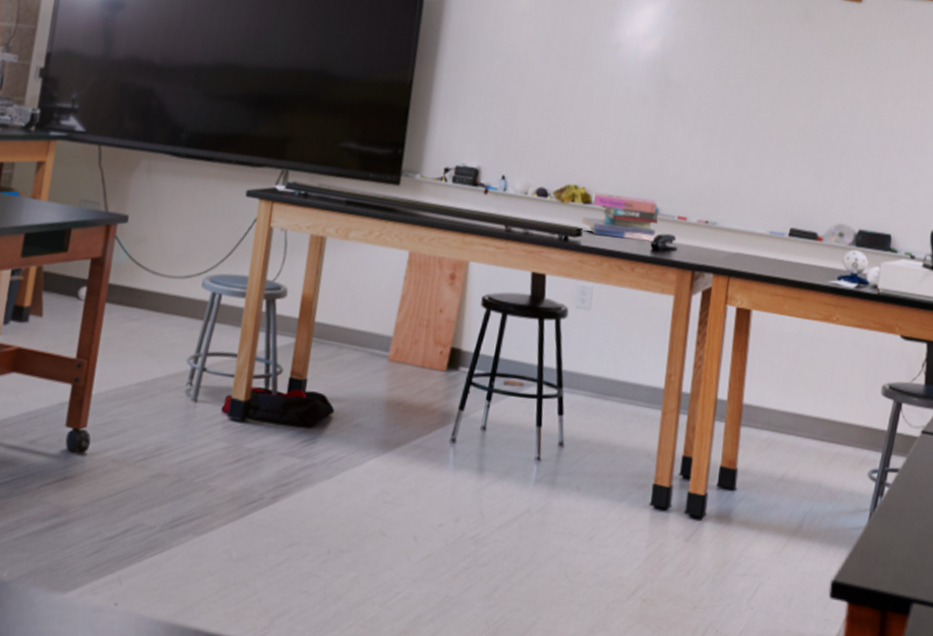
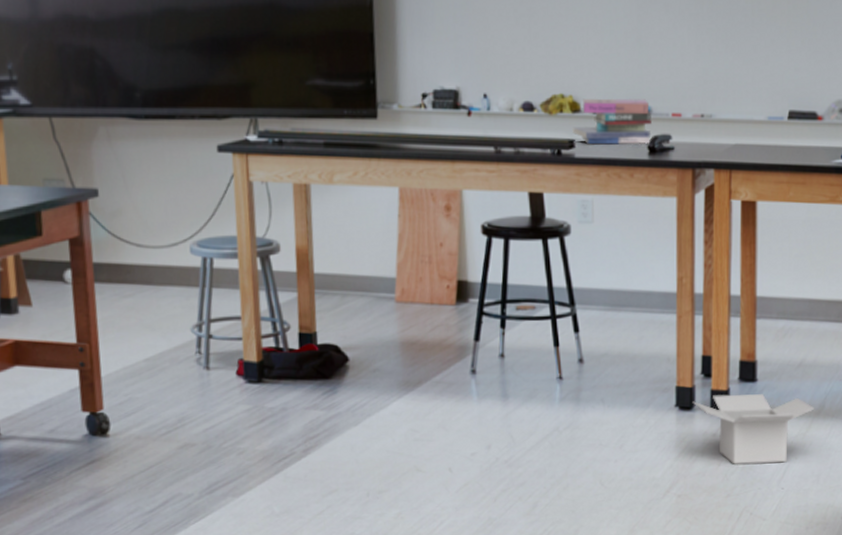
cardboard box: none [668,498,793,581] -> present [692,394,815,465]

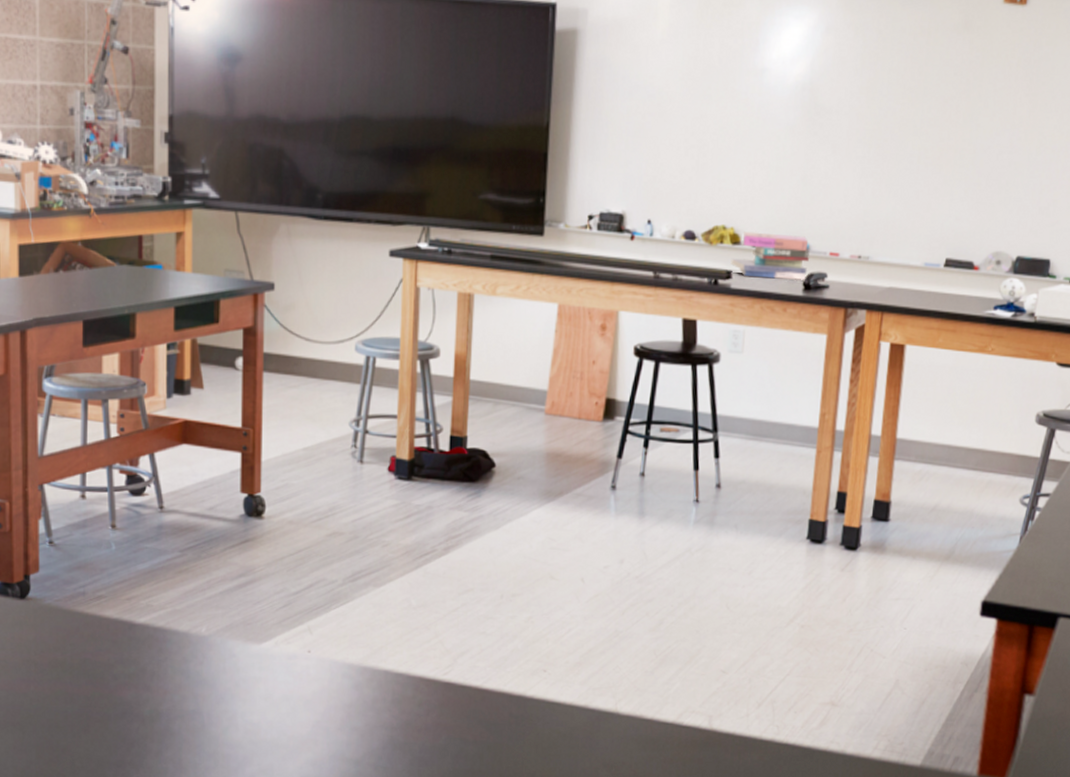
cardboard box: present [692,394,815,465] -> none [823,531,945,604]

